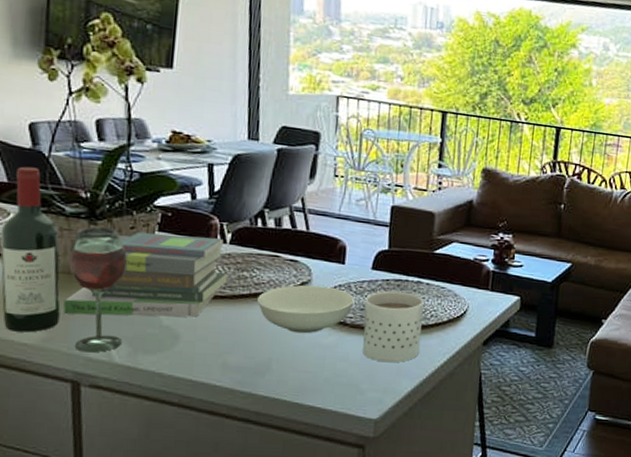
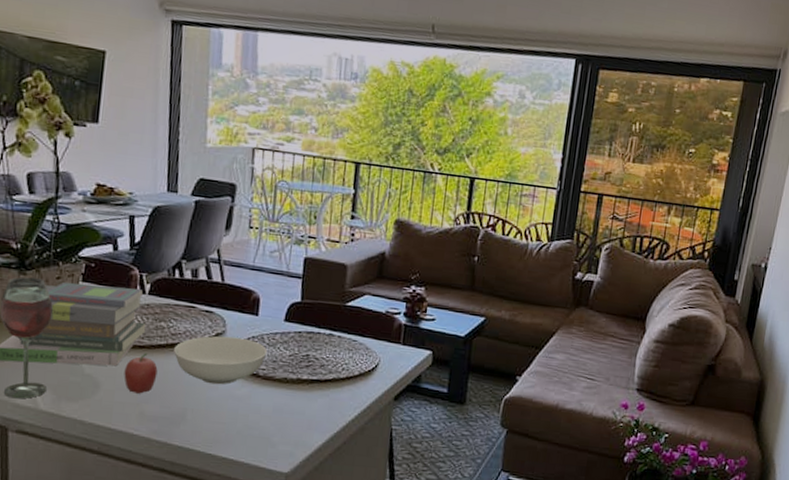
fruit: none [204,303,241,345] -> present [124,353,158,394]
mug: present [362,290,424,363] -> none [274,343,336,416]

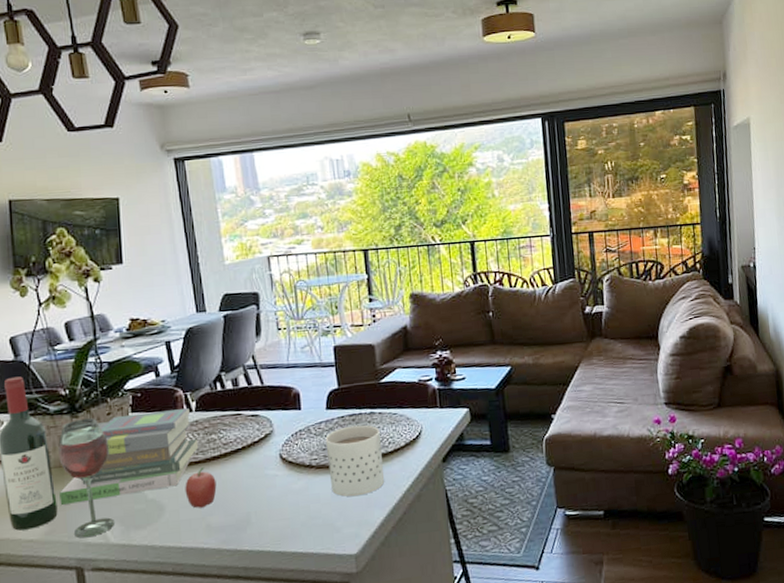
bowl: present [174,335,268,385] -> none [228,433,316,484]
mug: none [274,343,336,416] -> present [325,424,385,497]

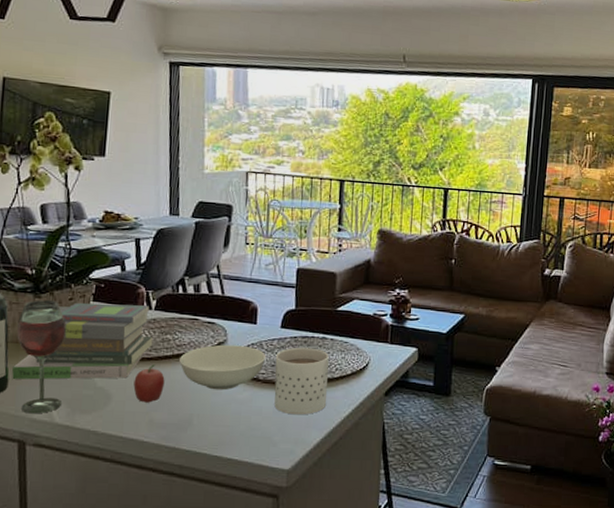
bowl: none [228,433,316,484] -> present [179,344,266,391]

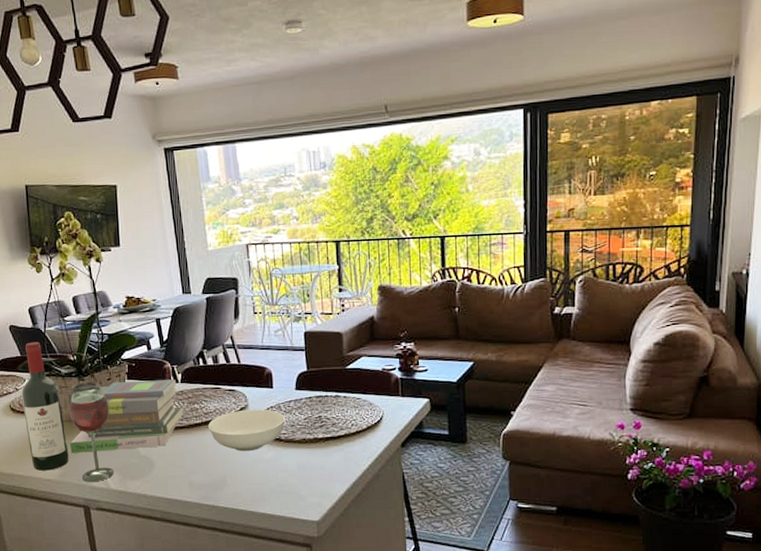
fruit: present [133,364,165,403] -> none [171,432,198,467]
mug: present [274,347,329,415] -> none [294,406,347,470]

